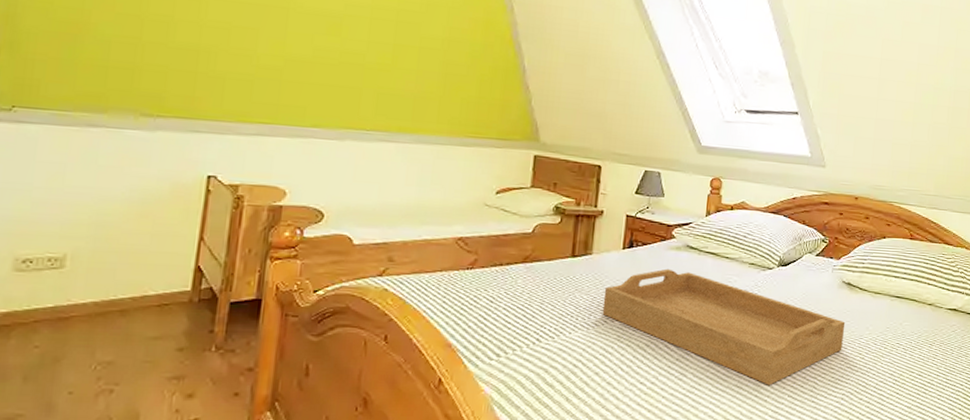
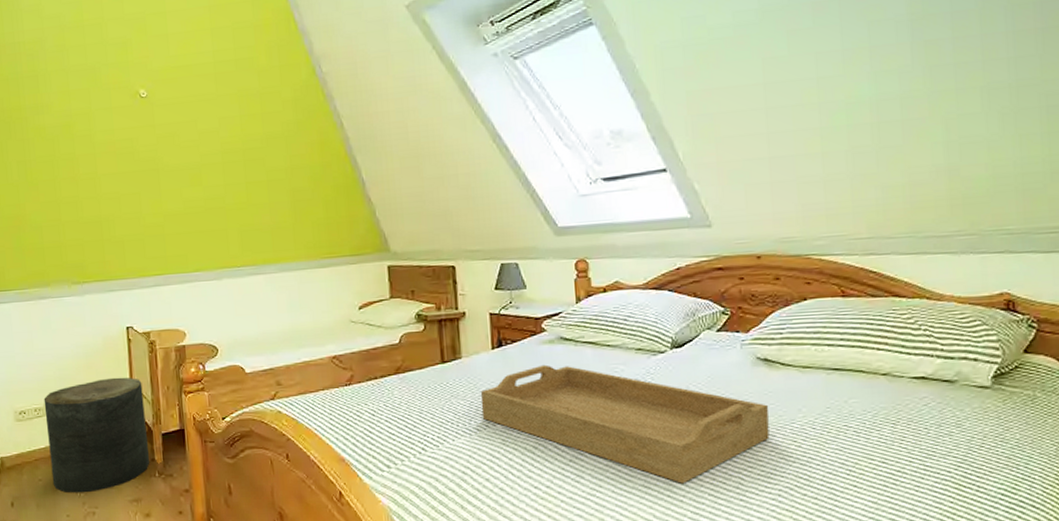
stool: none [55,231,216,366] -> present [43,377,150,494]

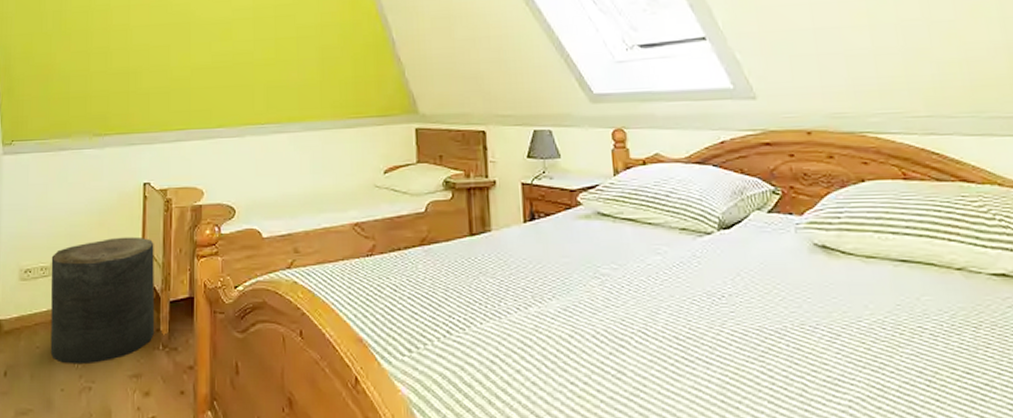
serving tray: present [480,364,770,484] -> none [511,242,834,387]

